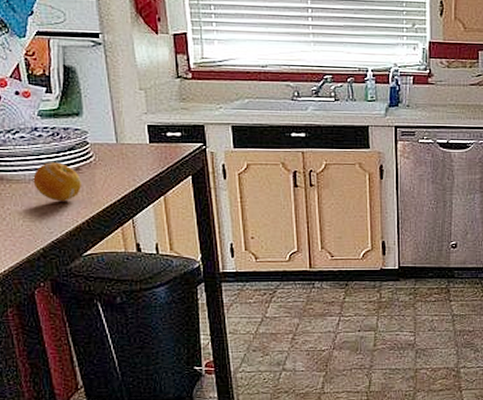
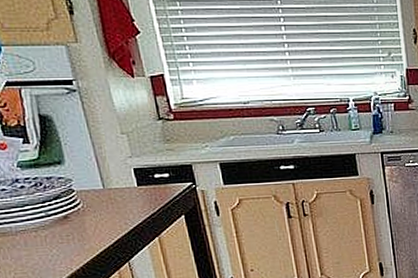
fruit: present [33,162,81,202] -> none [20,212,72,251]

